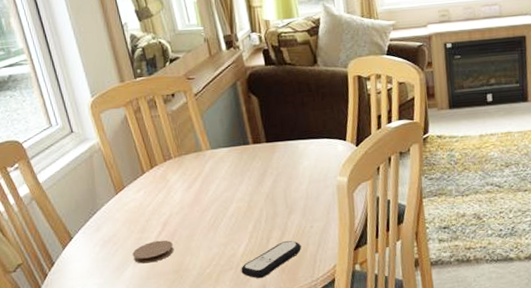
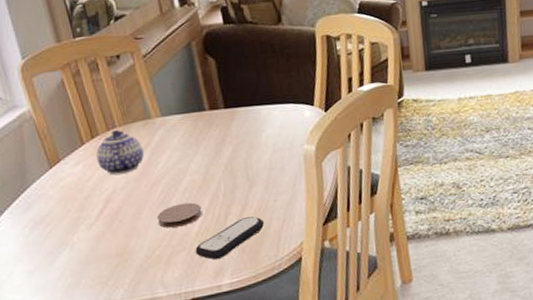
coaster: present [132,240,174,264] -> none [68,219,118,247]
teapot: none [155,160,196,201] -> present [96,129,144,175]
coaster: none [208,227,247,249] -> present [157,202,202,228]

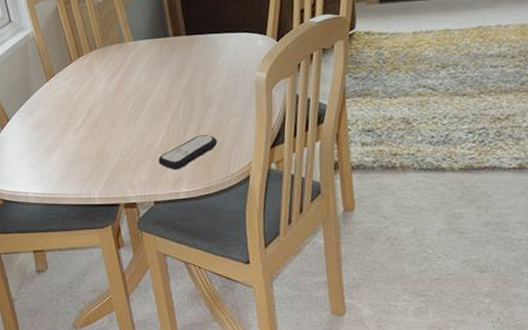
teapot: present [96,129,144,175] -> none [81,51,118,89]
coaster: present [157,202,202,228] -> none [128,118,165,139]

